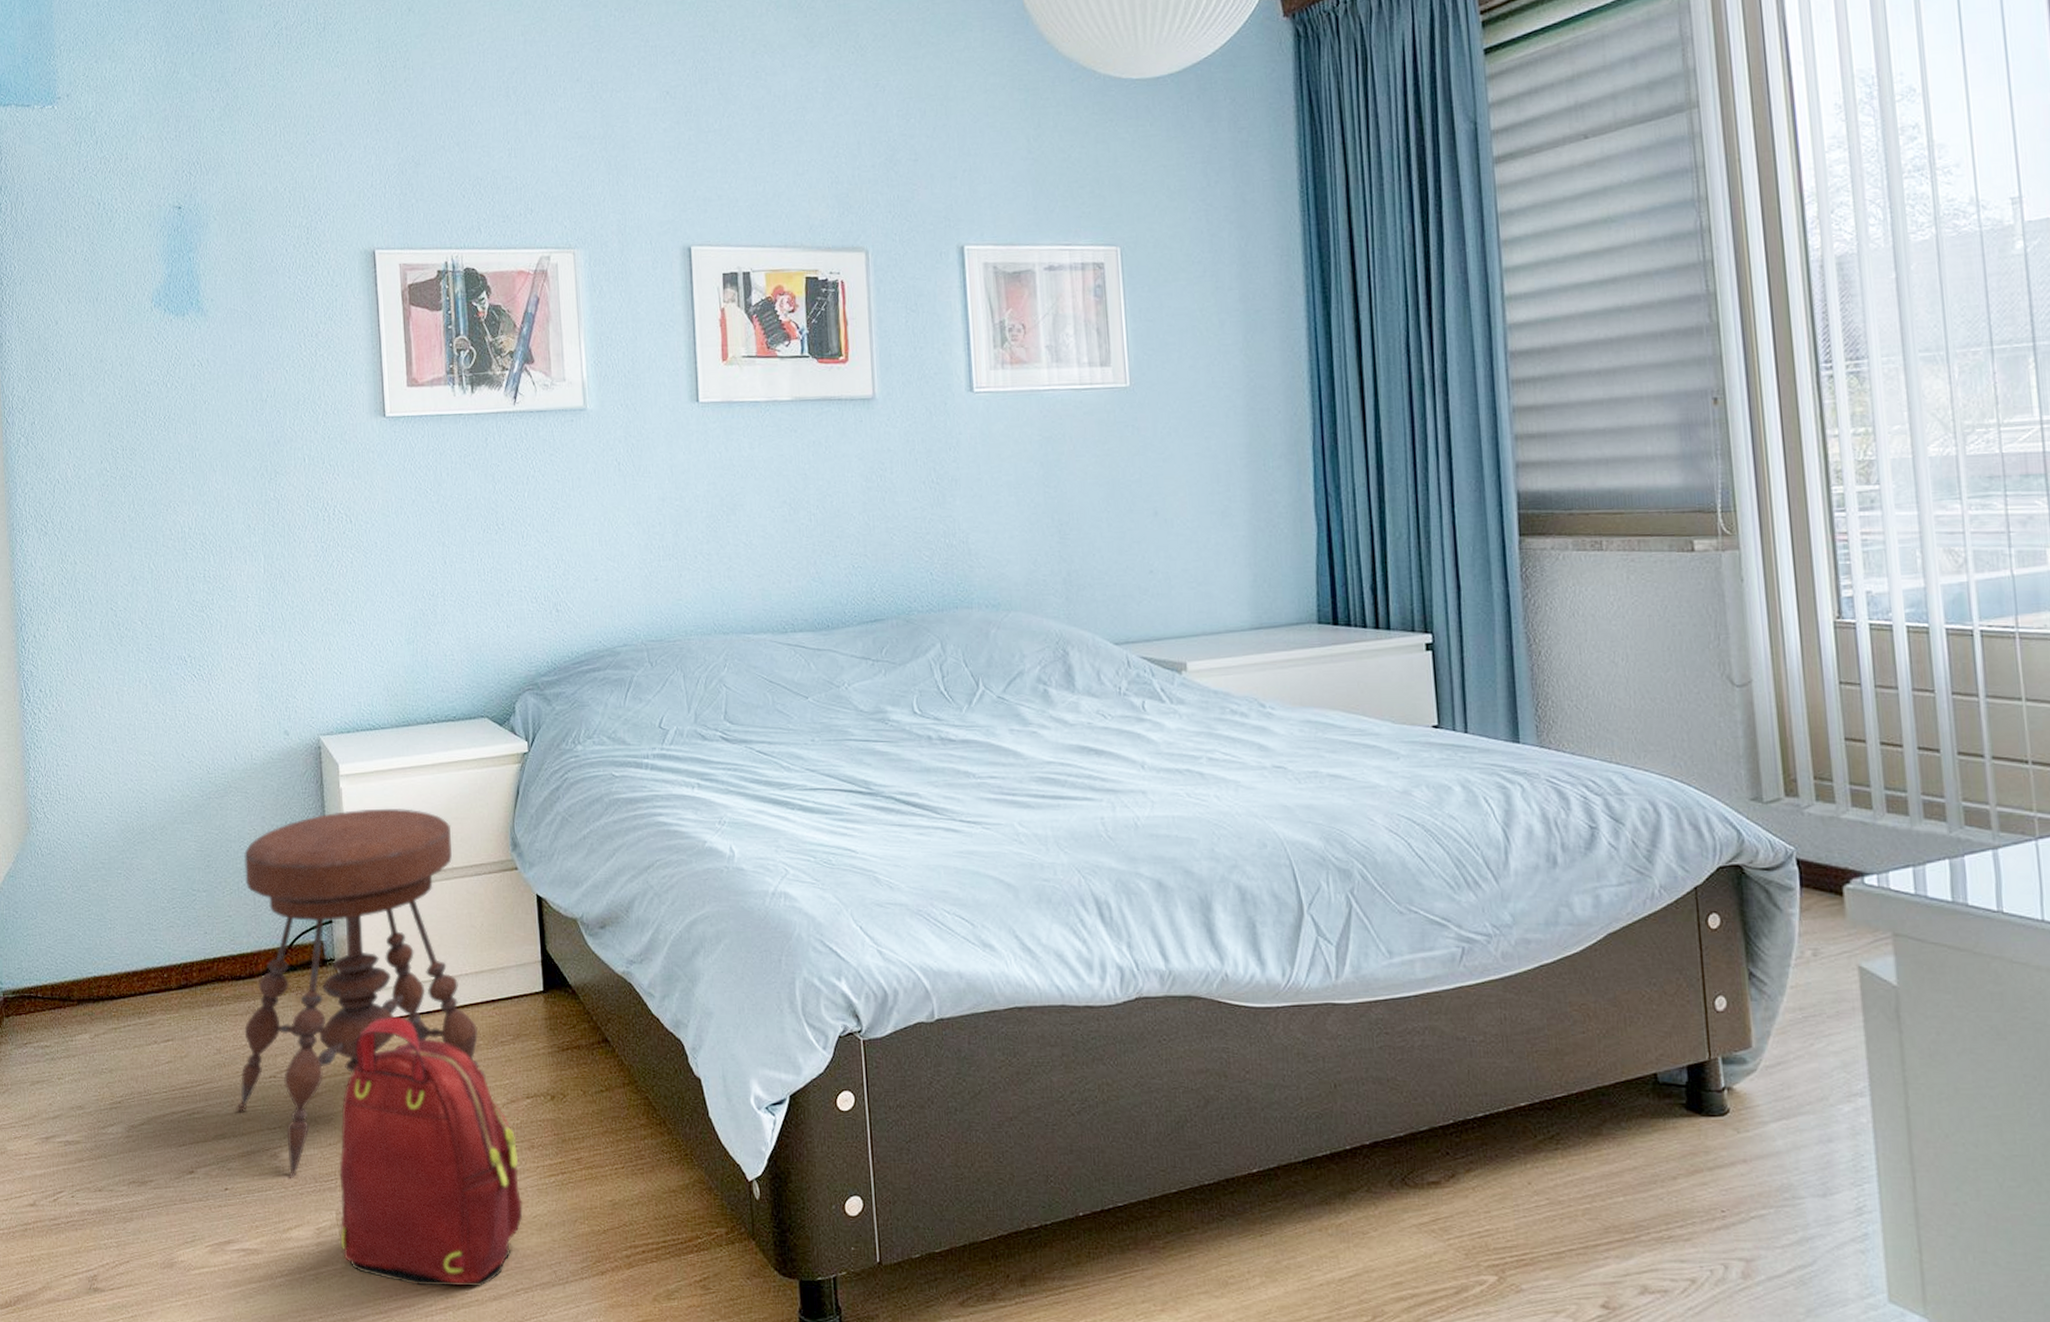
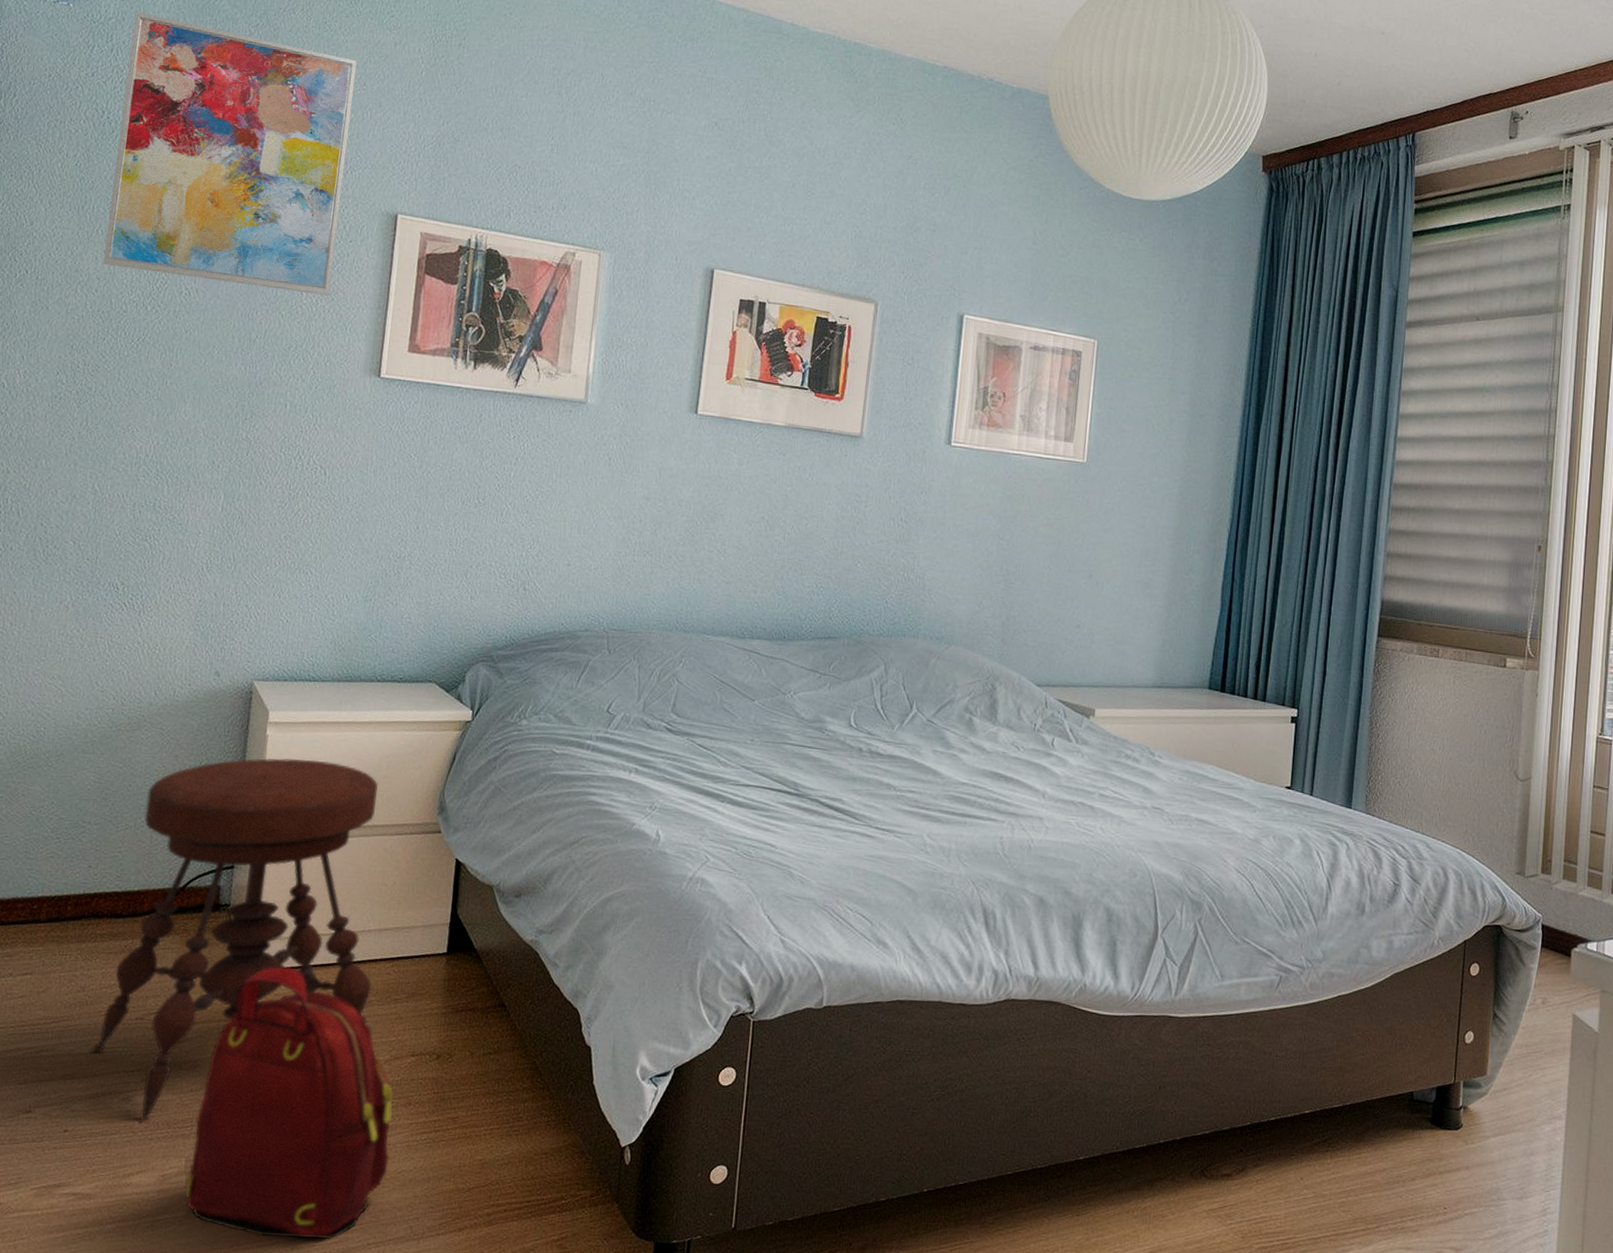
wall art: none [110,100,326,351] -> present [102,11,357,296]

